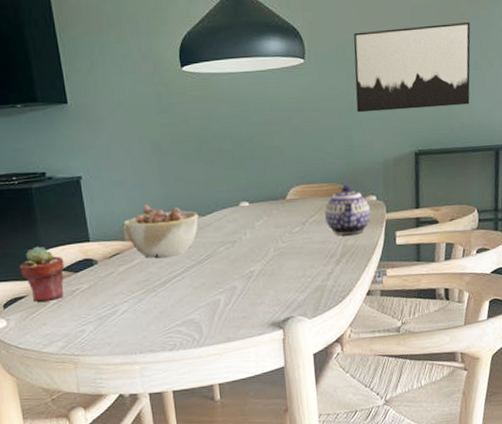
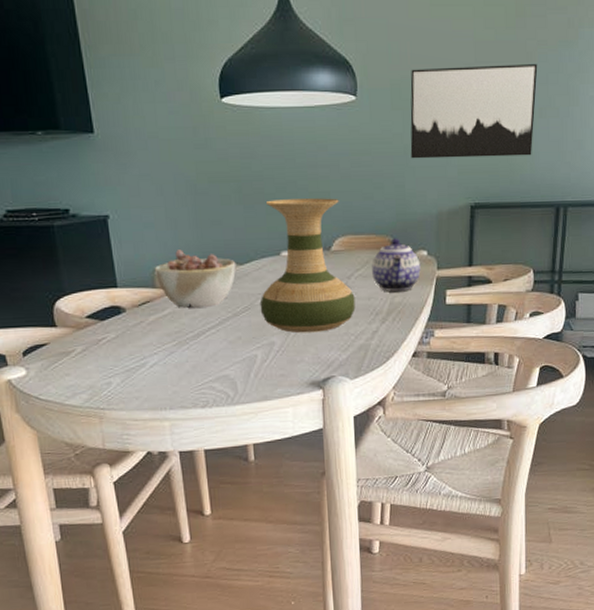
potted succulent: present [19,246,65,302] -> none [40,290,90,351]
vase: none [221,151,311,277] -> present [259,198,356,333]

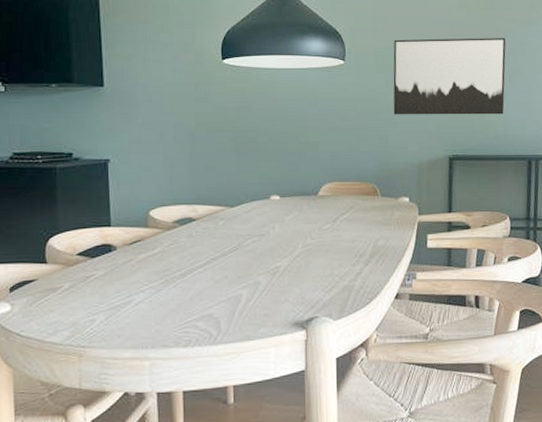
bowl: present [154,250,236,308] -> none [148,192,227,247]
vase: present [259,198,356,333] -> none [247,148,340,274]
teapot: present [372,238,421,291] -> none [356,185,403,235]

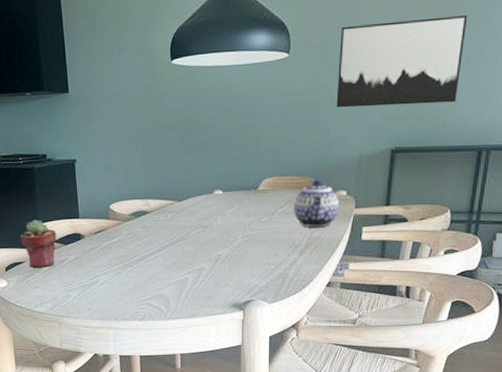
potted succulent: none [32,228,81,287] -> present [20,219,57,268]
teapot: none [356,185,403,235] -> present [294,179,339,227]

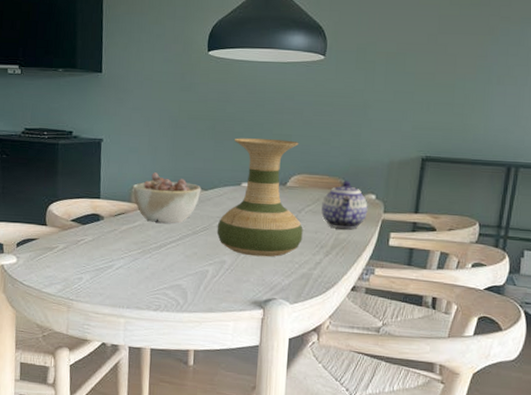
potted succulent: present [20,219,57,268] -> none [36,196,75,247]
bowl: none [109,188,176,237] -> present [132,172,202,224]
vase: none [193,144,277,261] -> present [216,138,303,257]
wall art: present [336,15,468,108] -> none [369,36,499,118]

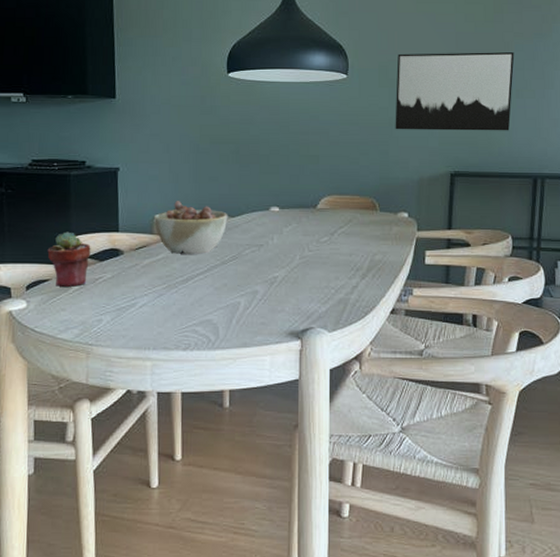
potted succulent: none [36,196,75,247] -> present [47,231,91,287]
vase: present [216,138,303,257] -> none [247,161,337,284]
teapot: present [321,181,368,229] -> none [355,200,401,249]
wall art: none [369,36,499,118] -> present [395,52,515,131]

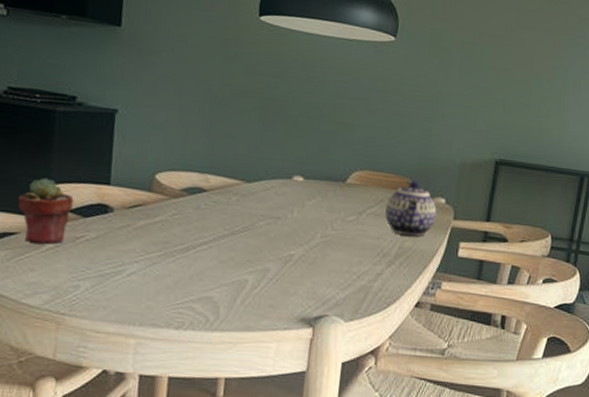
bowl: present [153,201,228,254] -> none [154,156,244,221]
teapot: none [355,200,401,249] -> present [385,181,437,237]
wall art: present [395,52,515,131] -> none [441,22,576,123]

